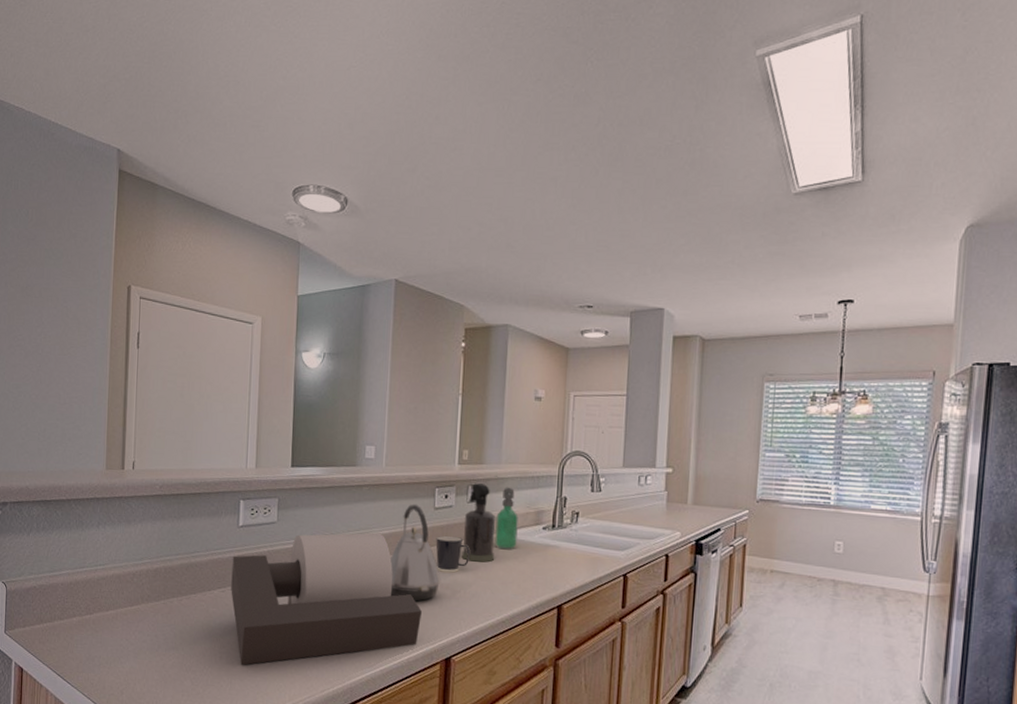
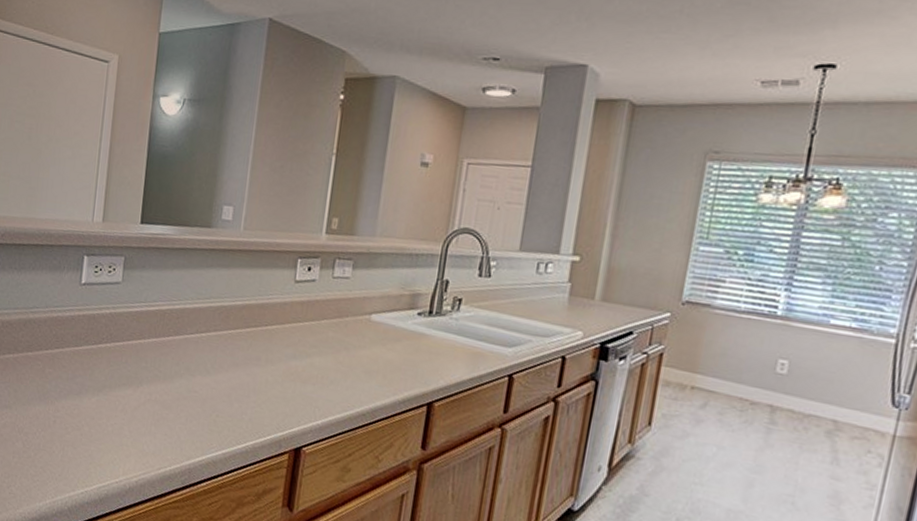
paper towel holder: present [231,532,422,665] -> none [69,298,273,433]
kettle: present [389,504,441,602] -> none [238,274,297,383]
mug: present [435,535,471,573] -> none [292,312,332,355]
spray bottle: present [462,483,496,563] -> none [322,256,365,347]
soap dispenser: present [495,487,518,550] -> none [360,263,391,336]

